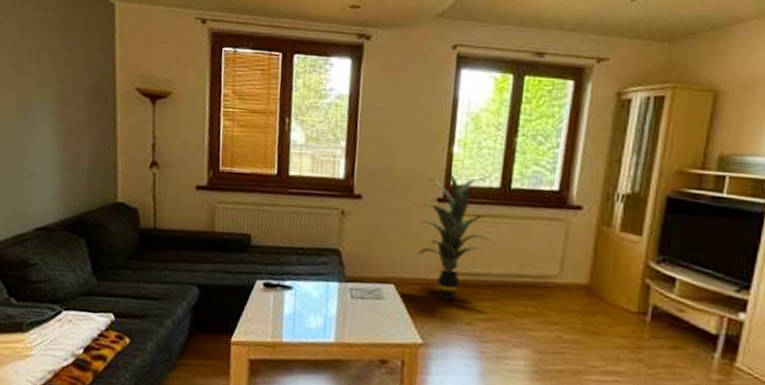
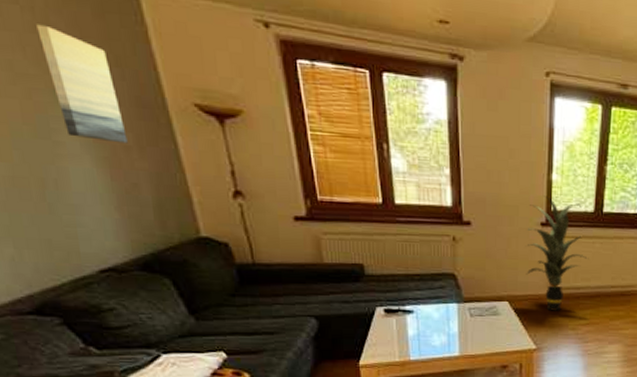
wall art: none [41,33,83,122] -> present [36,24,128,144]

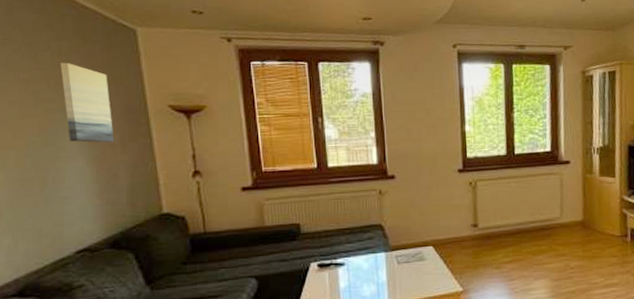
indoor plant: present [526,196,589,311] -> none [447,145,506,252]

